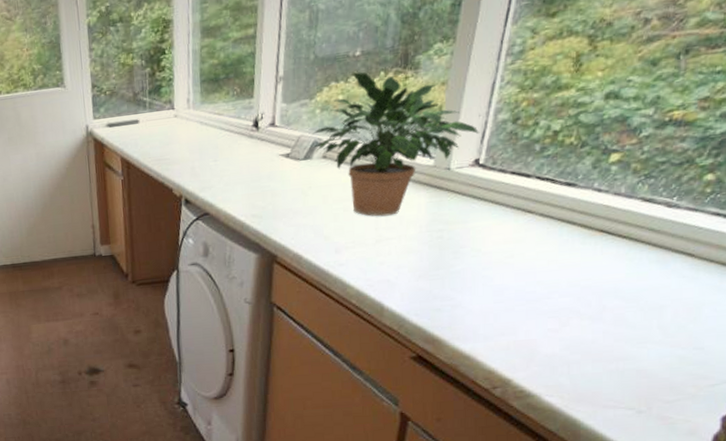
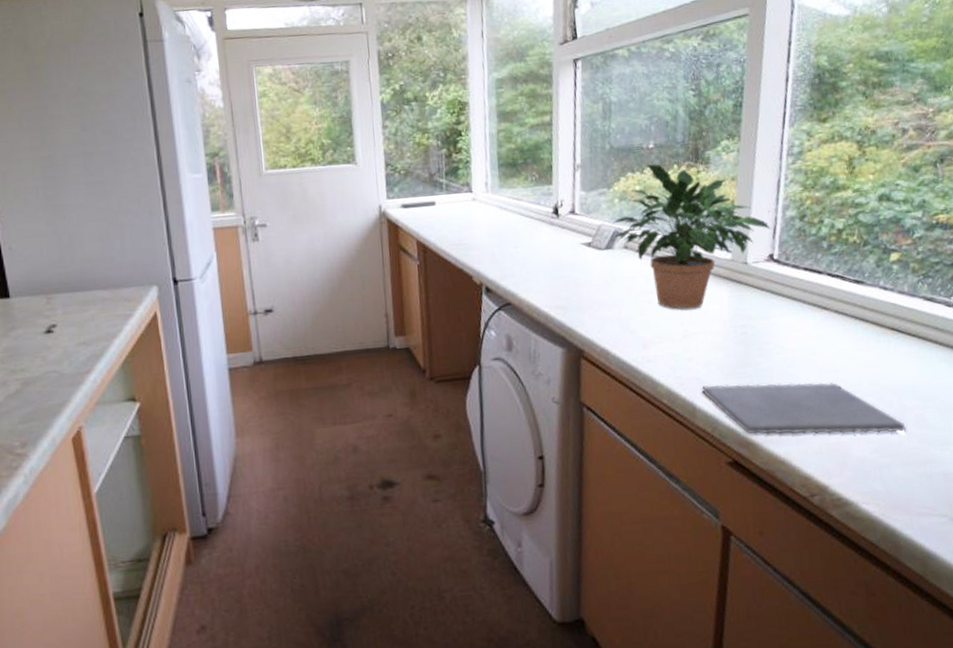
notepad: none [392,284,603,333] -> present [702,382,907,435]

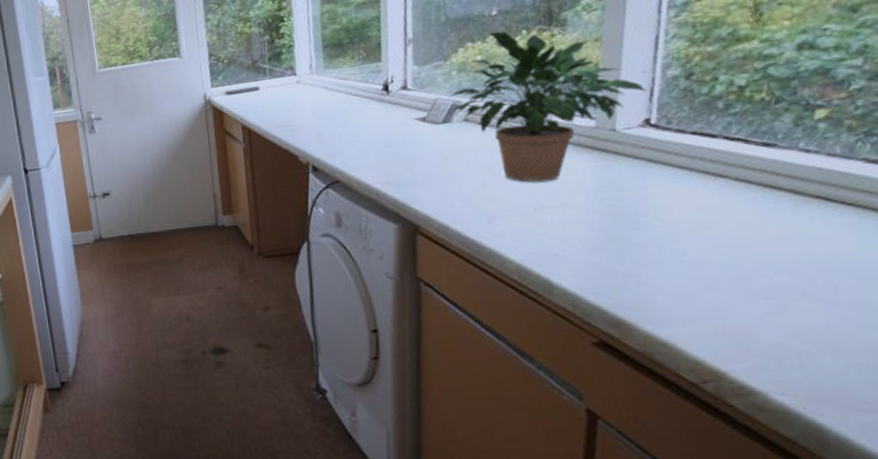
notepad: present [702,382,907,435] -> none [560,258,839,316]

